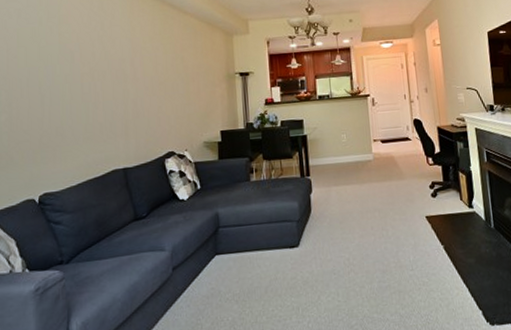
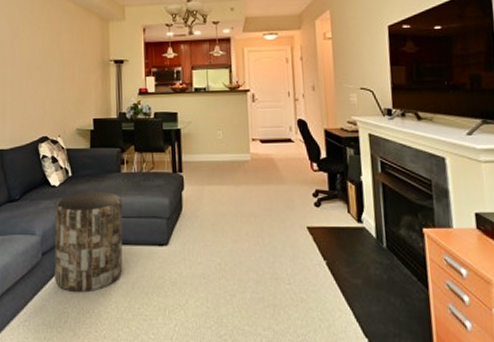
side table: none [184,201,256,304] -> present [54,191,123,293]

